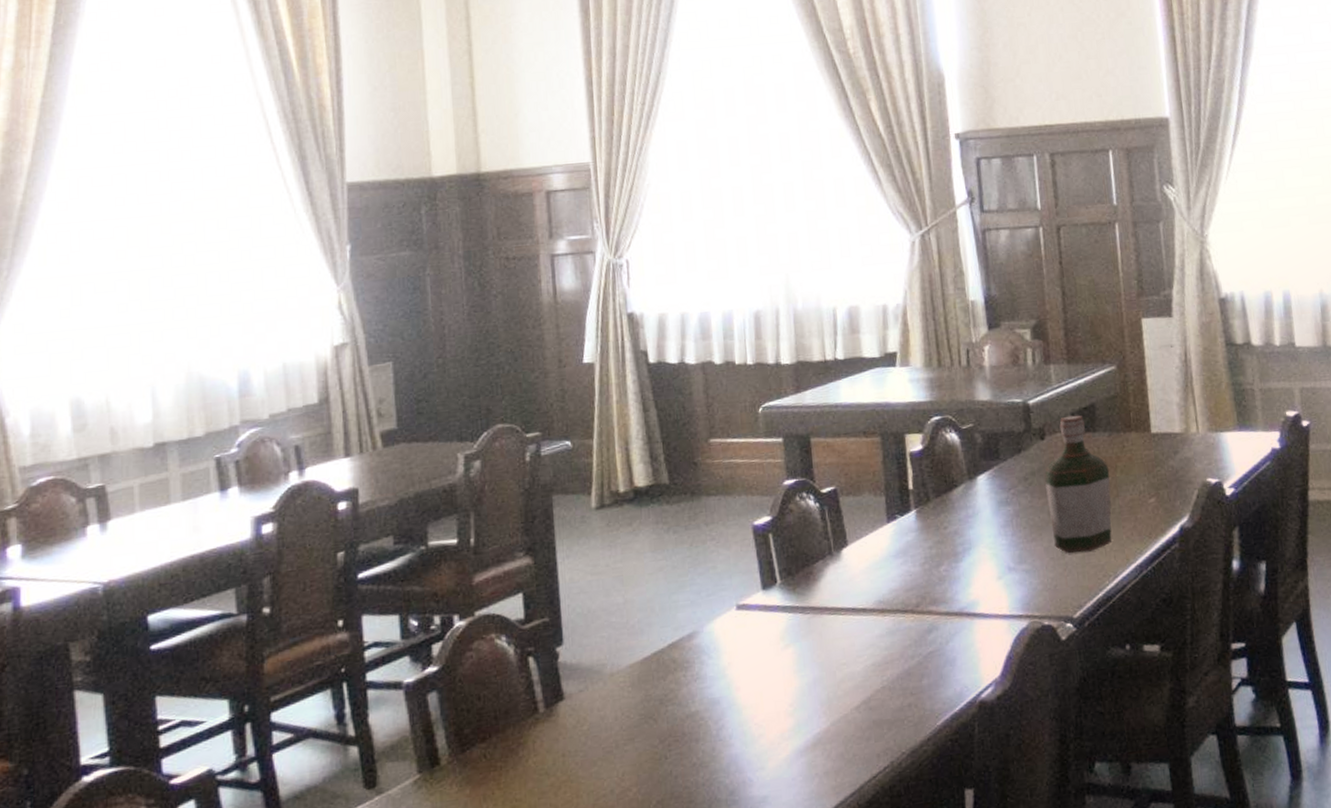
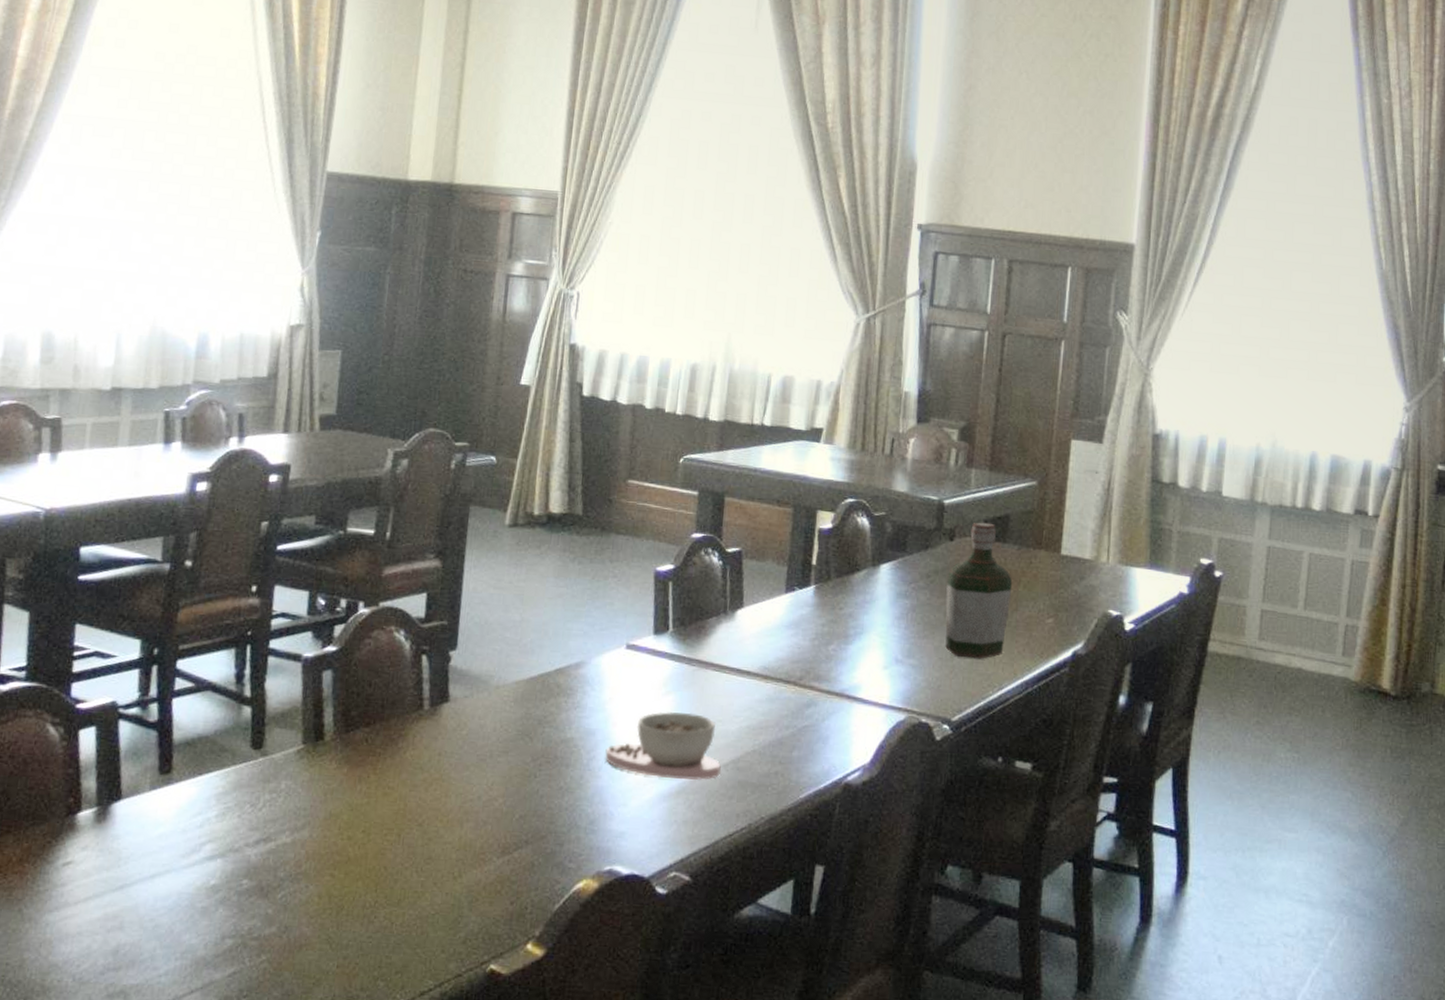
bowl: none [733,661,855,734] -> present [605,712,722,780]

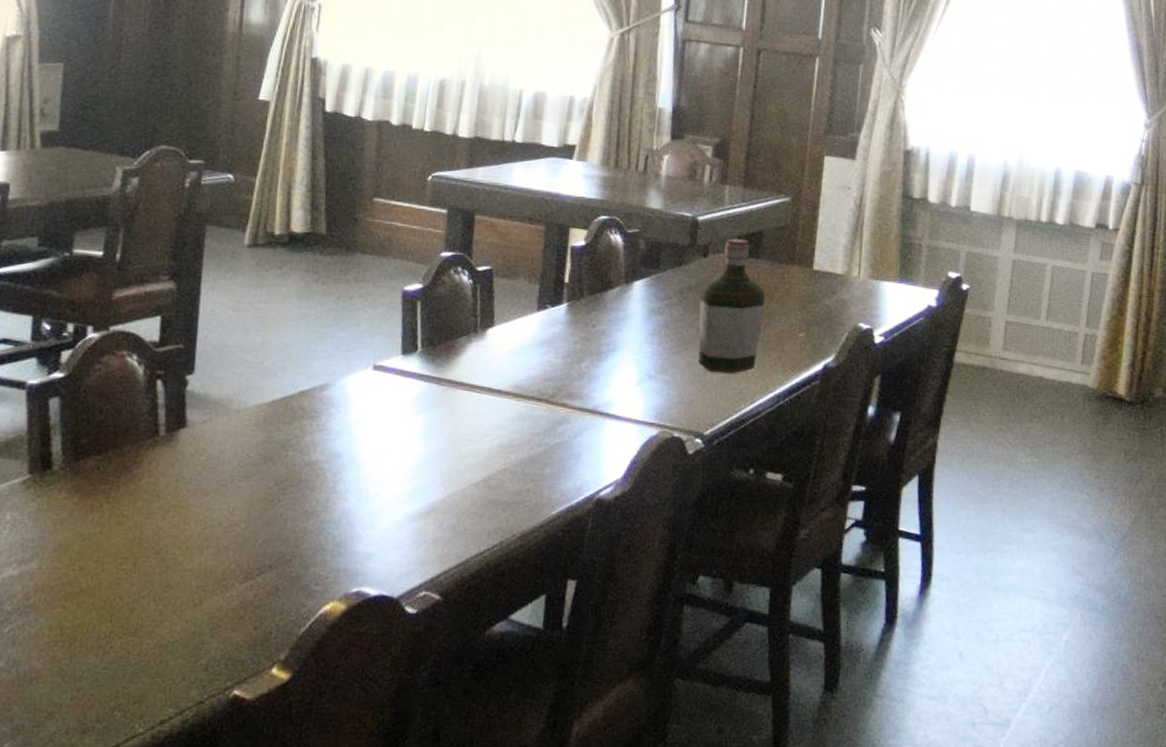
bowl: present [605,712,722,780] -> none [352,432,473,500]

